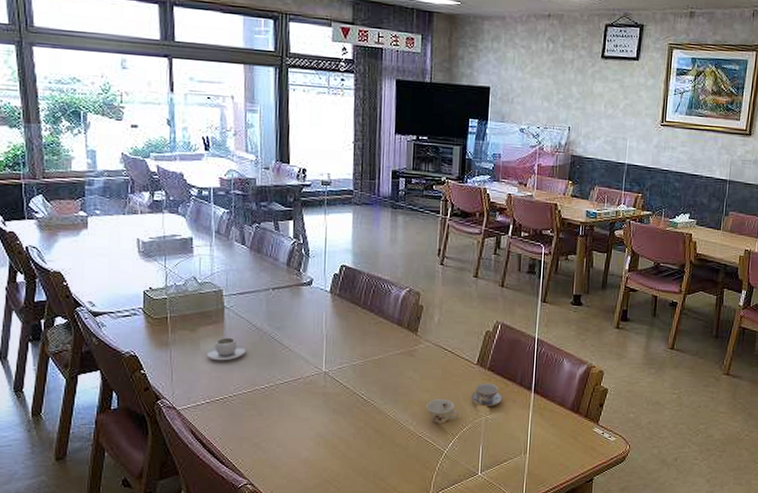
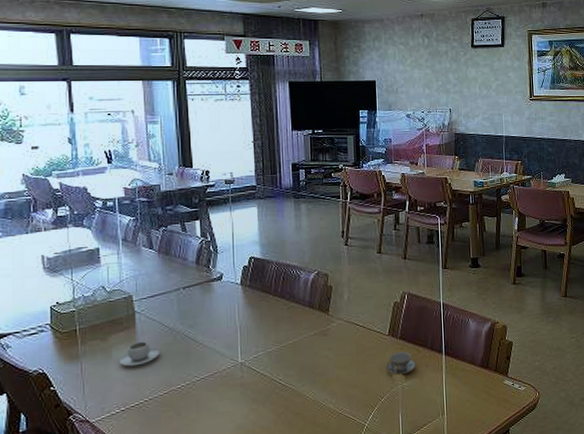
teacup: present [426,398,459,424] -> none [344,372,376,398]

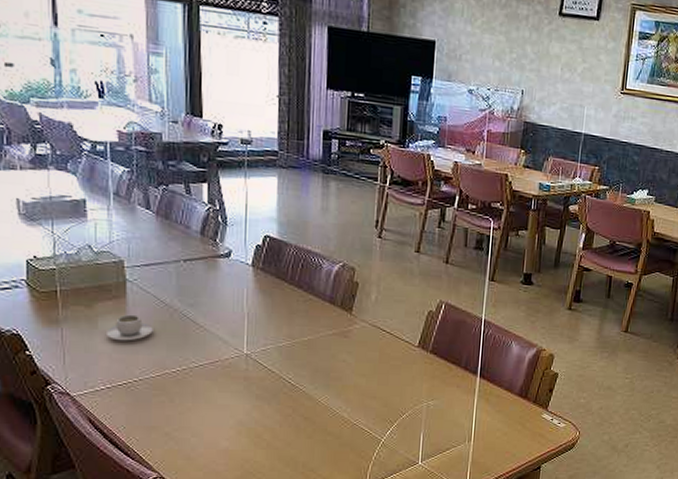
teacup: present [385,351,416,375] -> none [410,366,446,393]

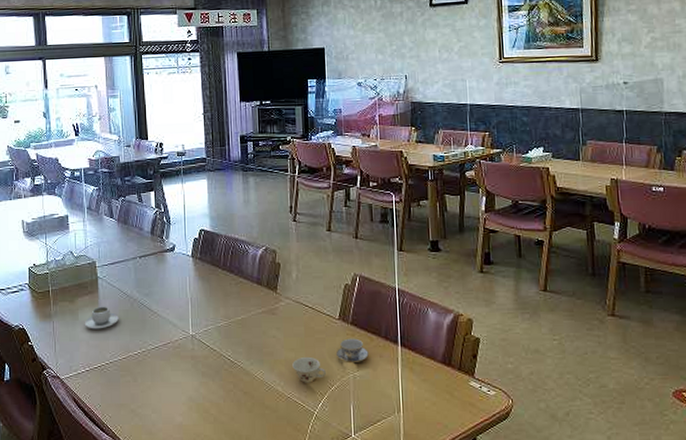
teacup: none [362,383,398,410] -> present [292,356,326,383]
teacup: none [410,366,446,393] -> present [335,338,369,364]

